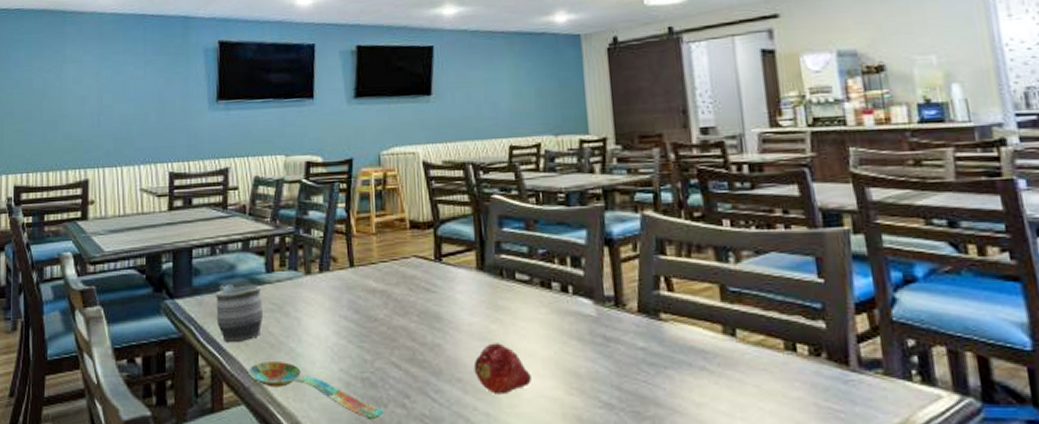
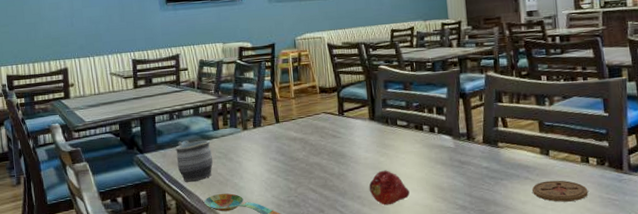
coaster: none [711,374,797,408] -> present [532,180,589,202]

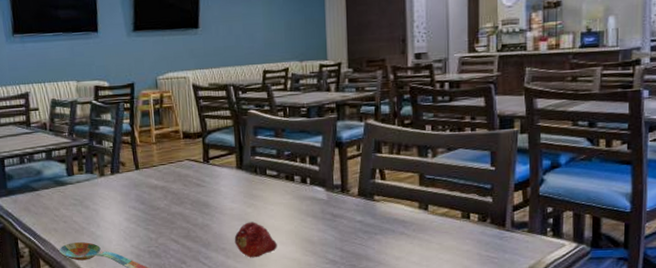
mug: present [175,139,213,183] -> none [27,185,68,231]
coaster: present [532,180,589,202] -> none [408,236,466,259]

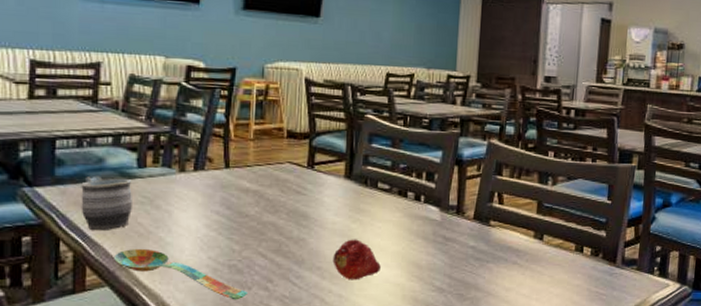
mug: none [27,185,68,231] -> present [81,175,132,231]

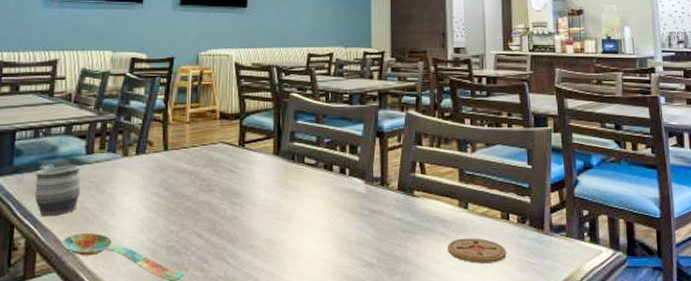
fruit: present [332,239,381,280] -> none [264,215,311,258]
coaster: none [519,268,577,292] -> present [448,238,507,264]

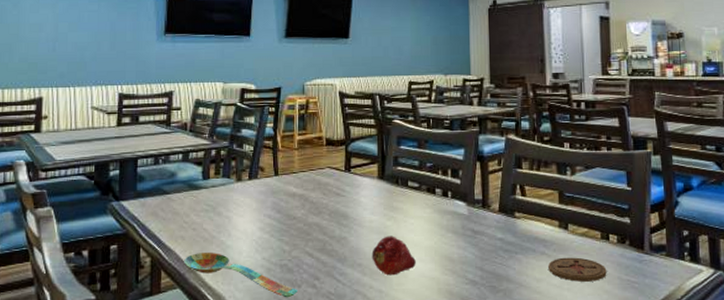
mug: present [34,163,80,217] -> none [157,188,198,238]
fruit: none [264,215,311,258] -> present [372,236,416,276]

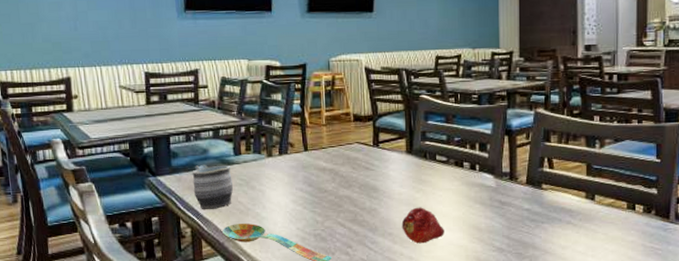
mug: none [157,188,198,238] -> present [192,164,233,210]
coaster: present [548,257,607,282] -> none [574,226,631,249]

